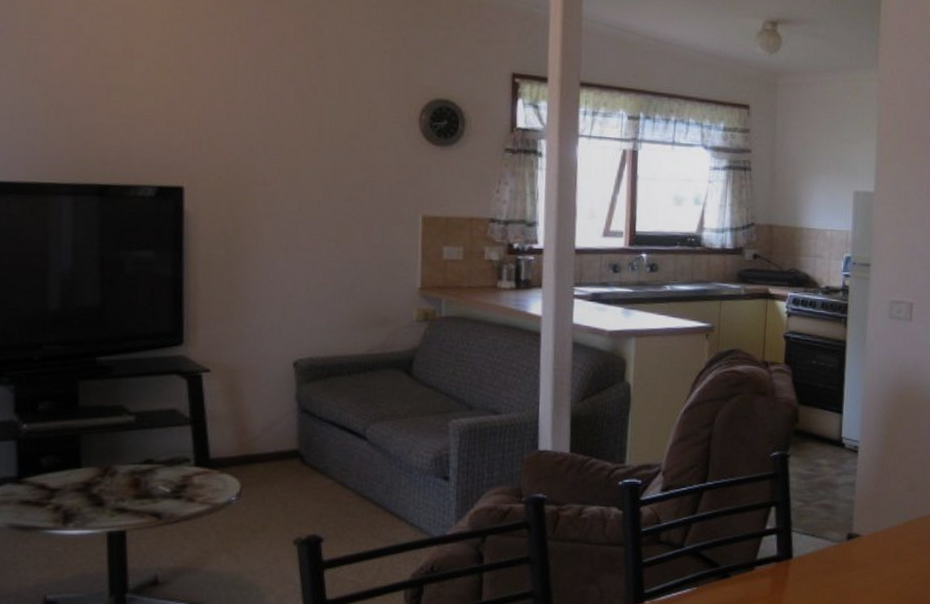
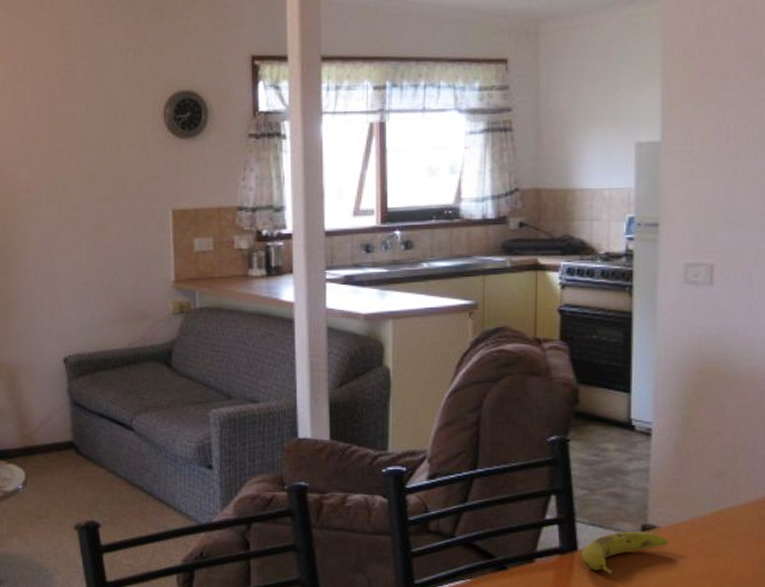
fruit: none [795,540,869,580] -> present [581,531,669,574]

